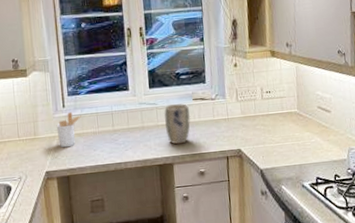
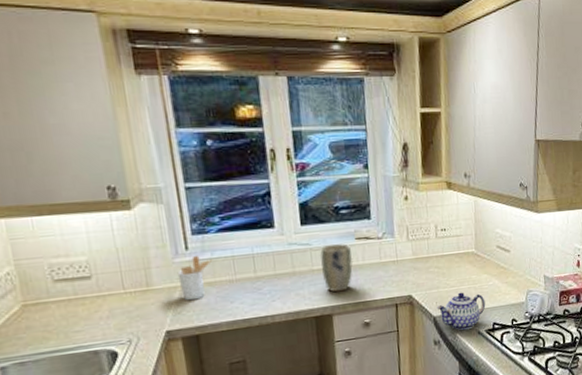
teapot: none [263,147,309,183] -> present [436,292,486,331]

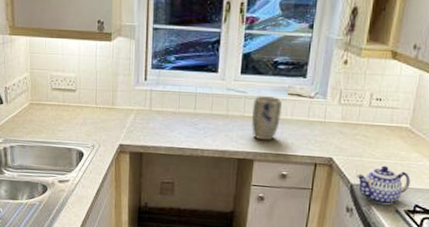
utensil holder: present [177,255,213,301] -> none [135,86,164,124]

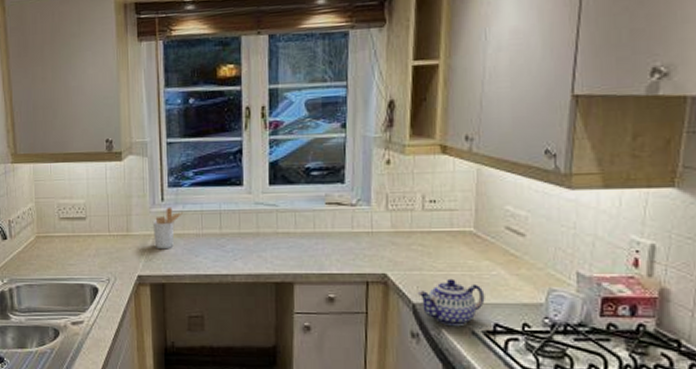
utensil holder: none [135,86,164,124] -> present [152,207,184,250]
plant pot: present [252,96,282,141] -> none [287,208,321,259]

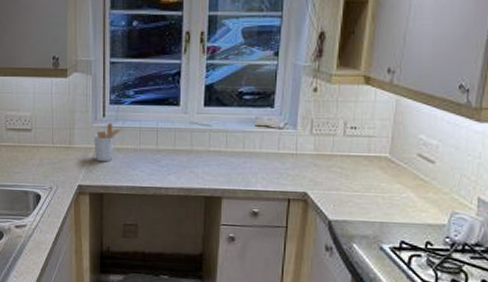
teapot: present [417,278,485,327] -> none [333,199,394,243]

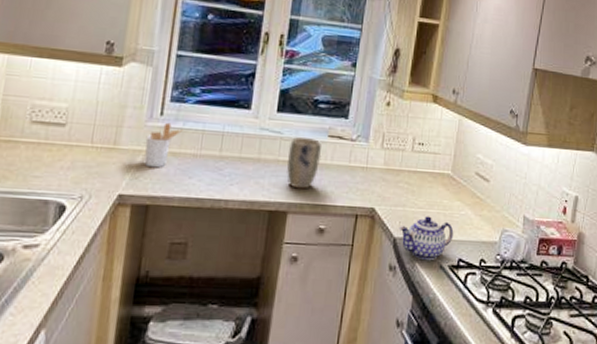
plant pot: none [218,129,250,177] -> present [287,137,322,189]
teapot: none [333,199,394,243] -> present [399,216,454,261]

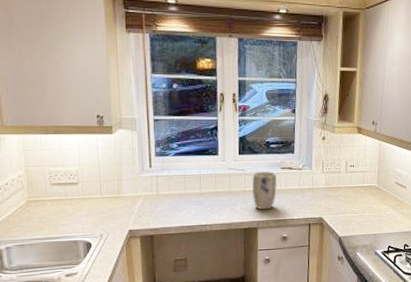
utensil holder: present [144,122,184,168] -> none [141,172,169,208]
teapot: present [399,216,454,261] -> none [342,218,383,251]

